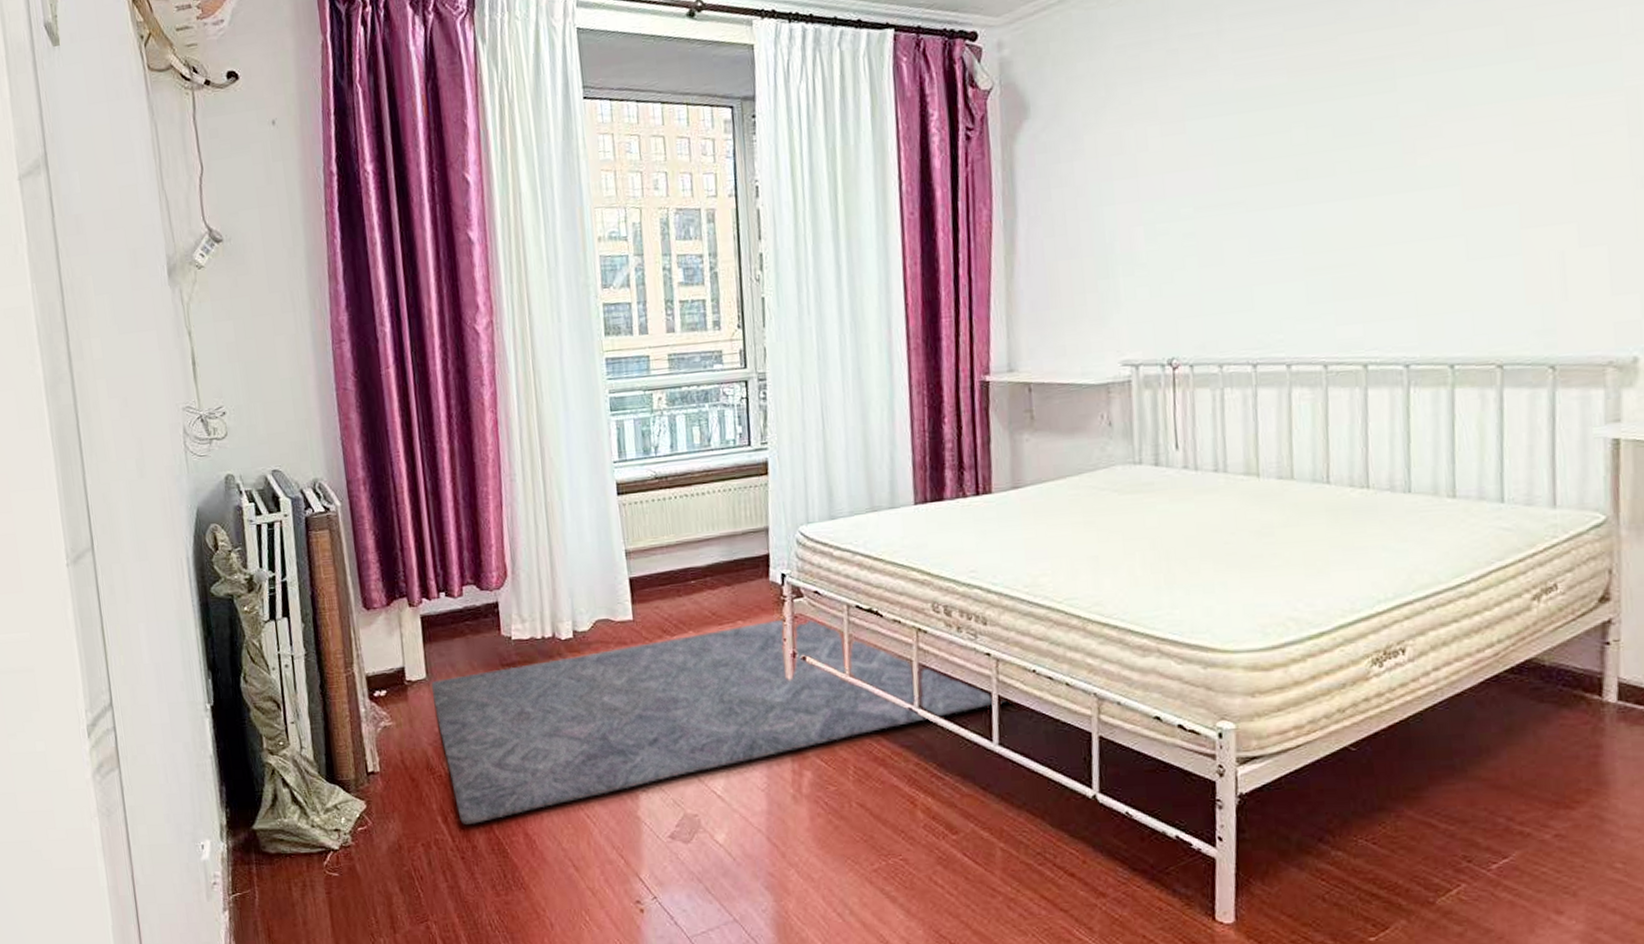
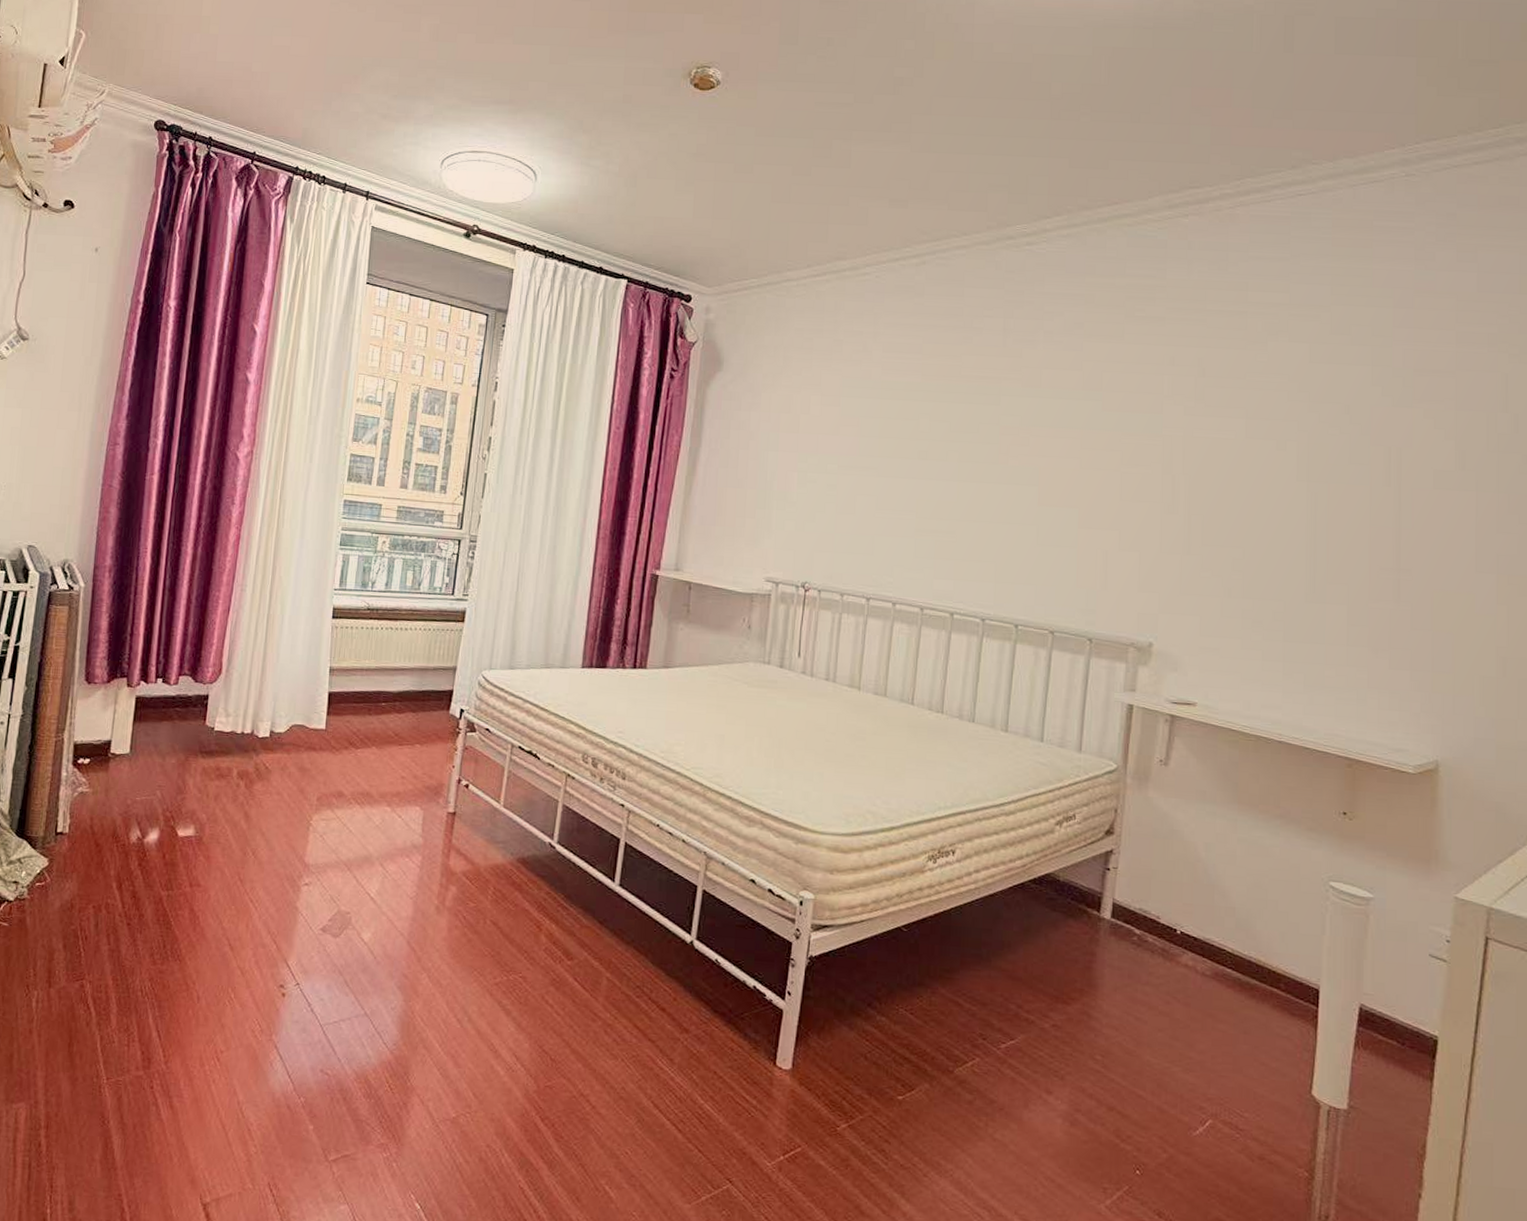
rug: present [431,619,1005,824] -> none [131,748,630,894]

